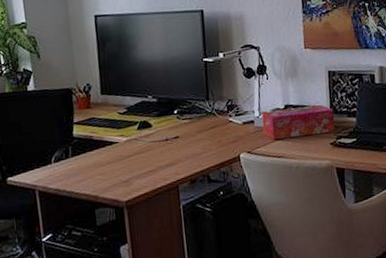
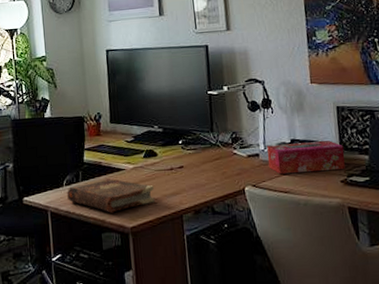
book: none [56,151,150,188] -> present [67,177,155,213]

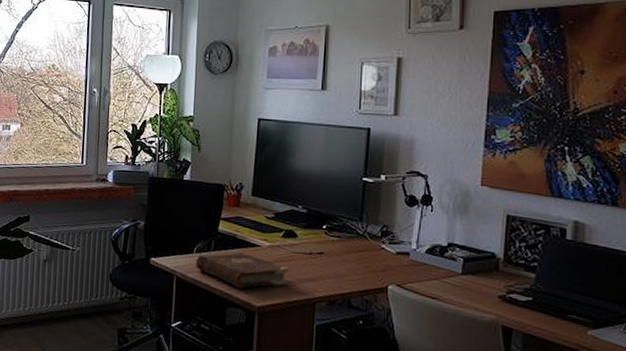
tissue box: present [267,141,345,175] -> none [418,245,508,284]

